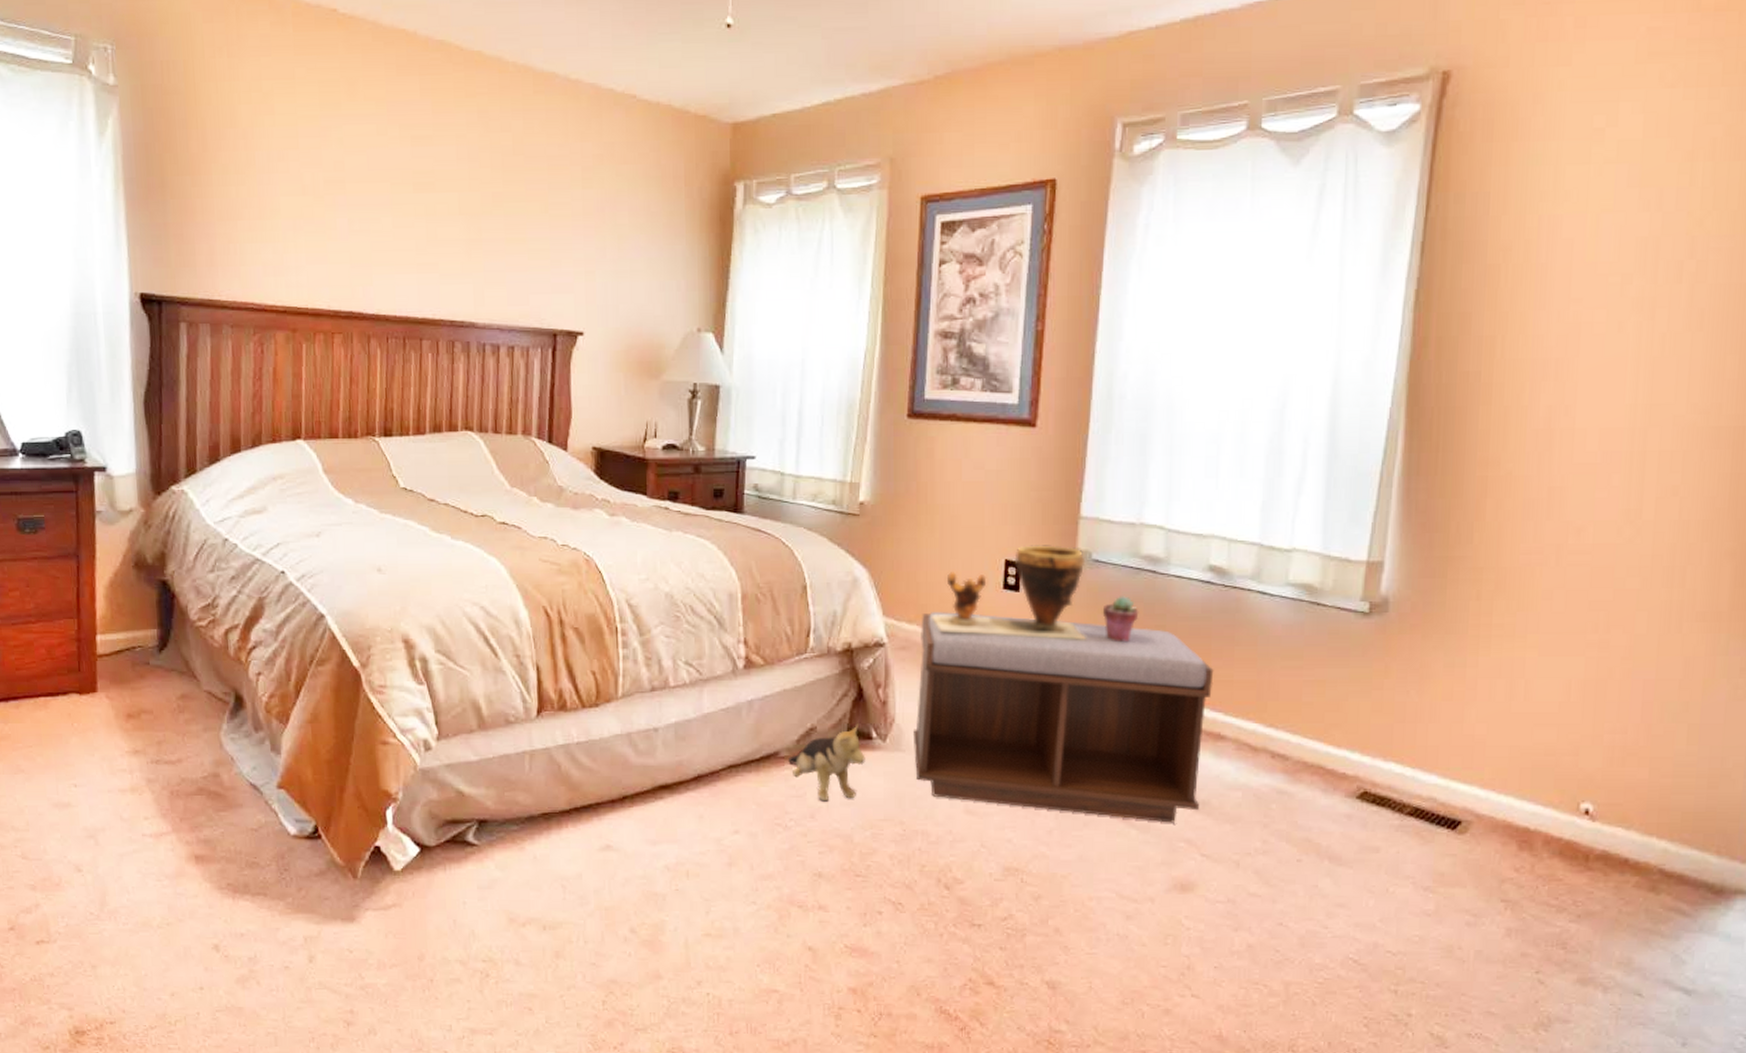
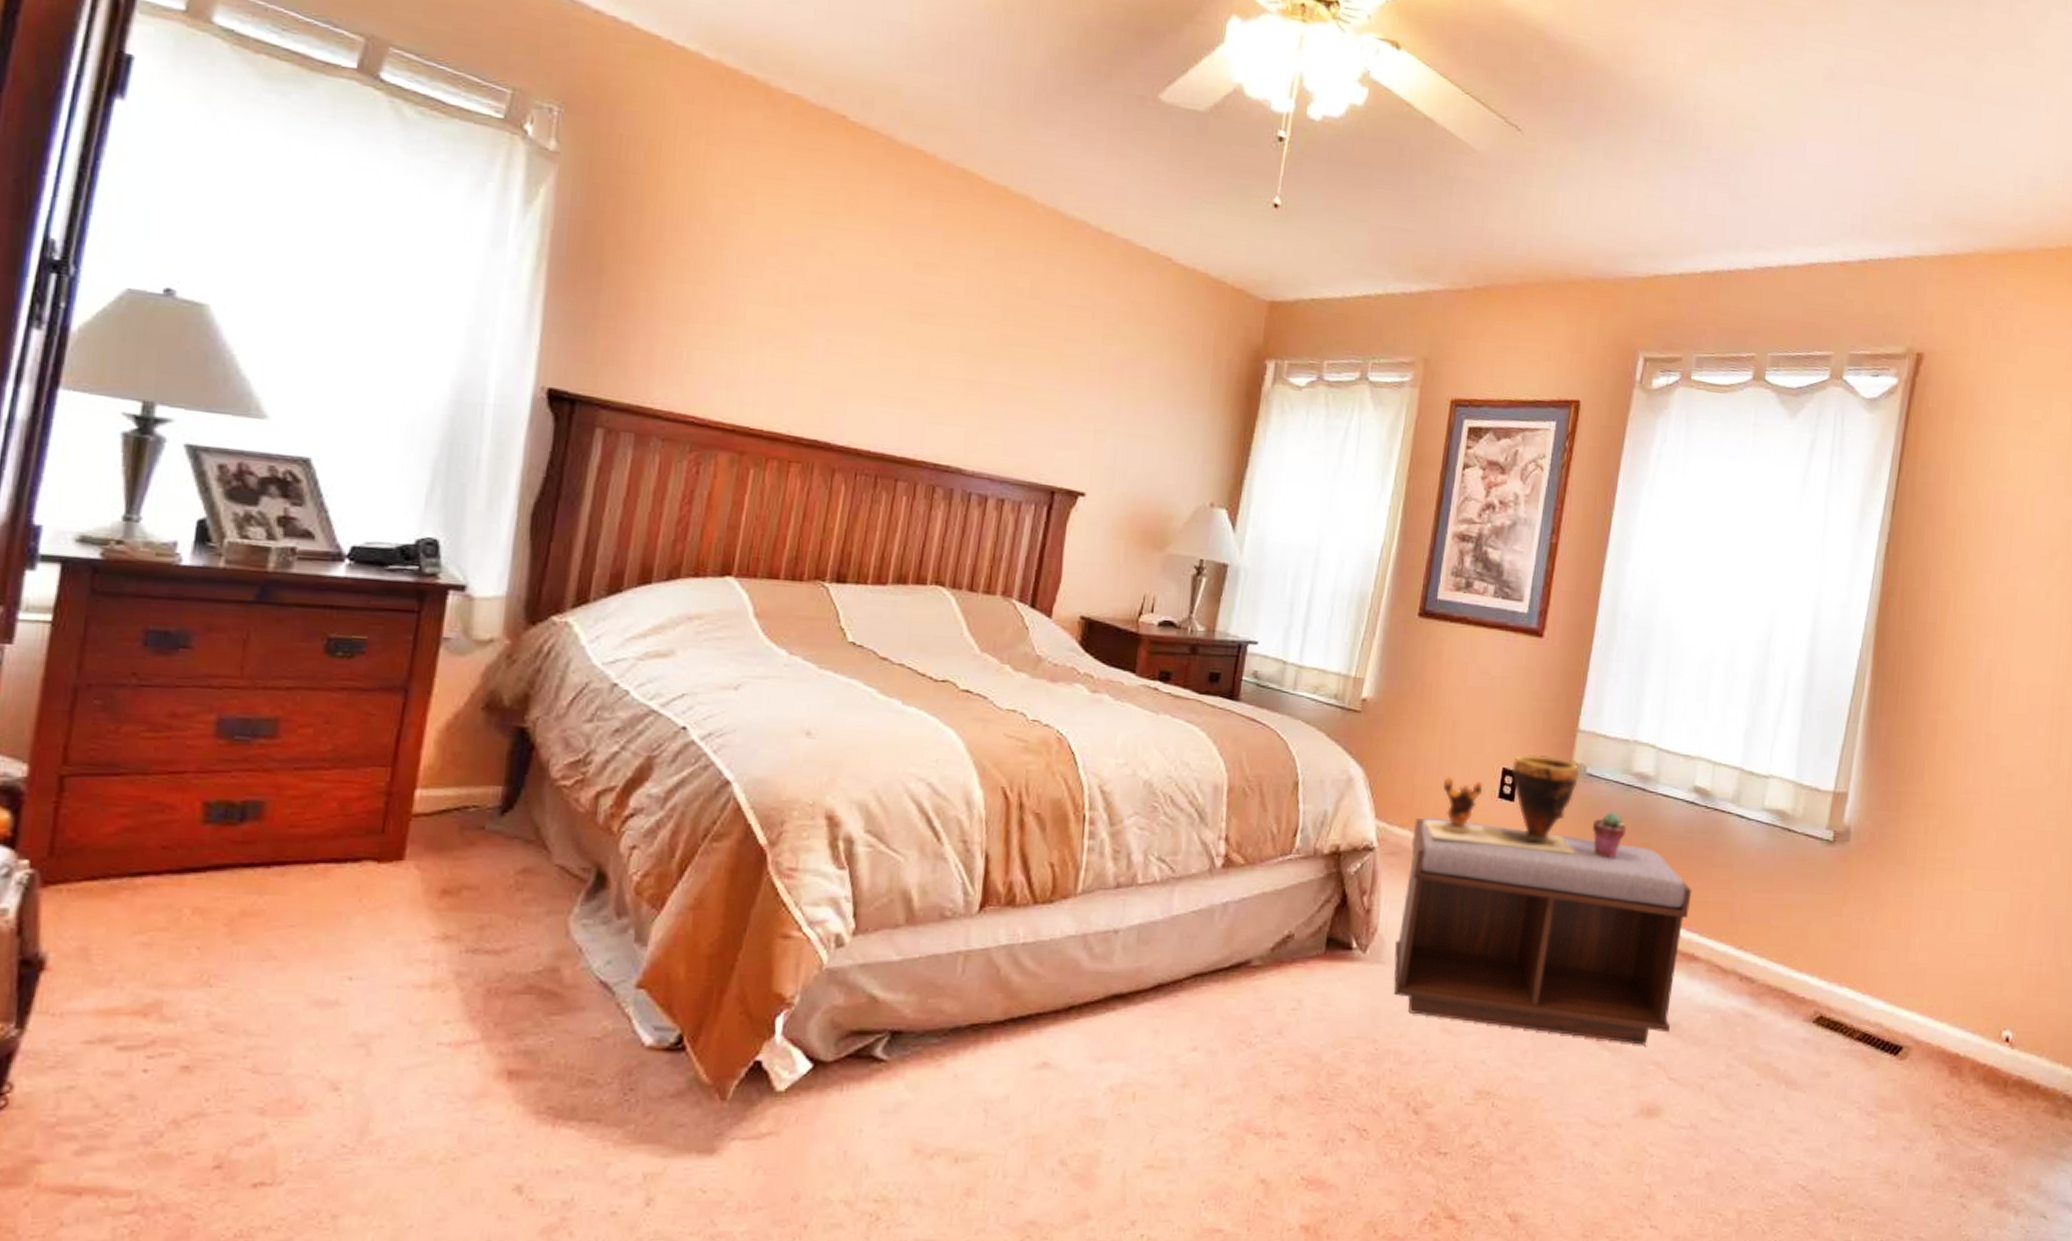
plush toy: present [787,723,865,802] -> none [1259,932,1343,1017]

